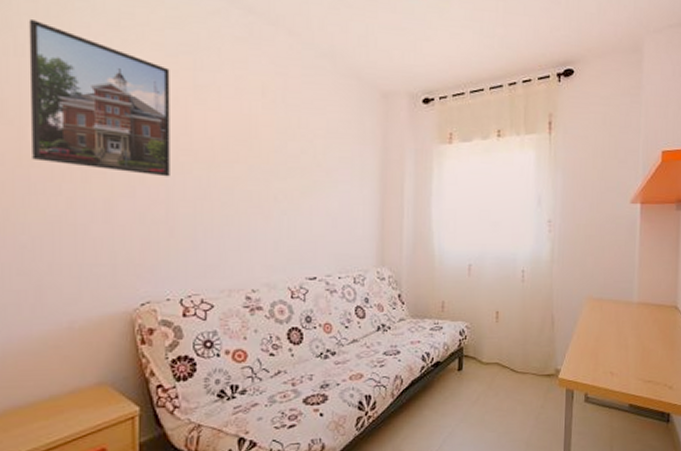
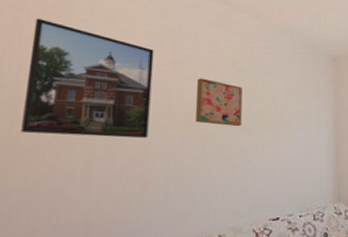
wall art: none [222,109,275,172] -> present [196,78,242,127]

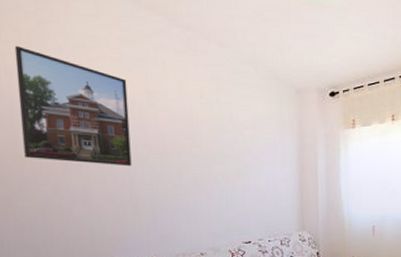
wall art: present [196,78,242,127] -> none [170,109,213,158]

